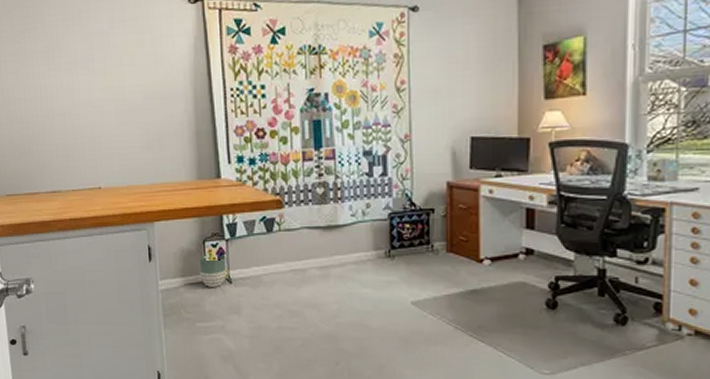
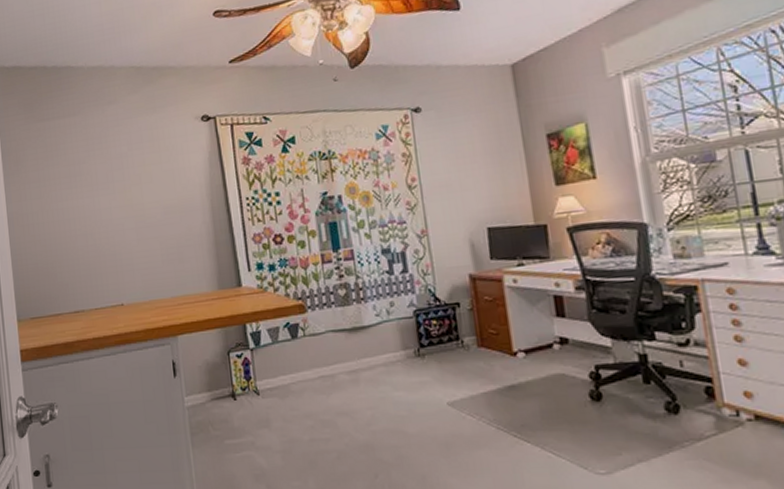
planter: present [198,253,227,287] -> none [224,364,254,400]

